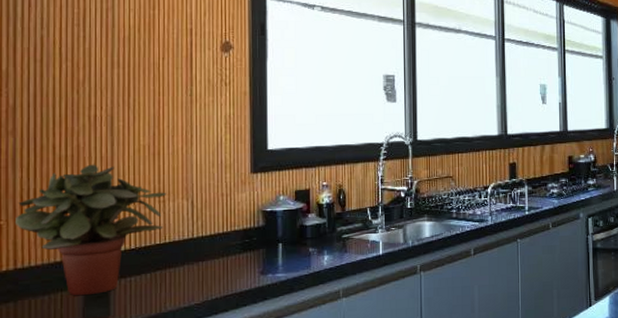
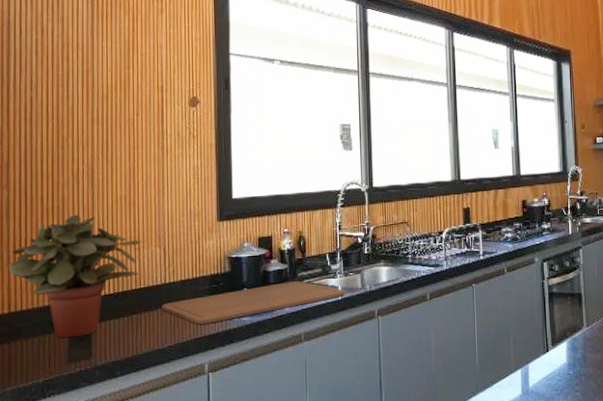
chopping board: none [189,236,385,281] -> present [162,281,344,324]

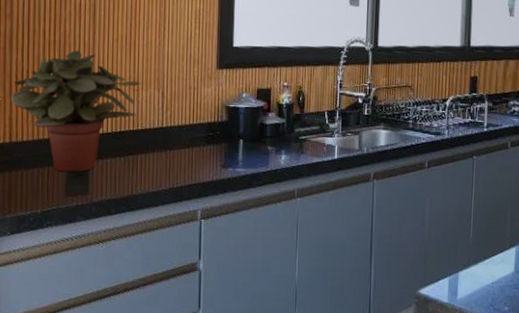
chopping board: present [162,281,344,324] -> none [158,136,340,171]

